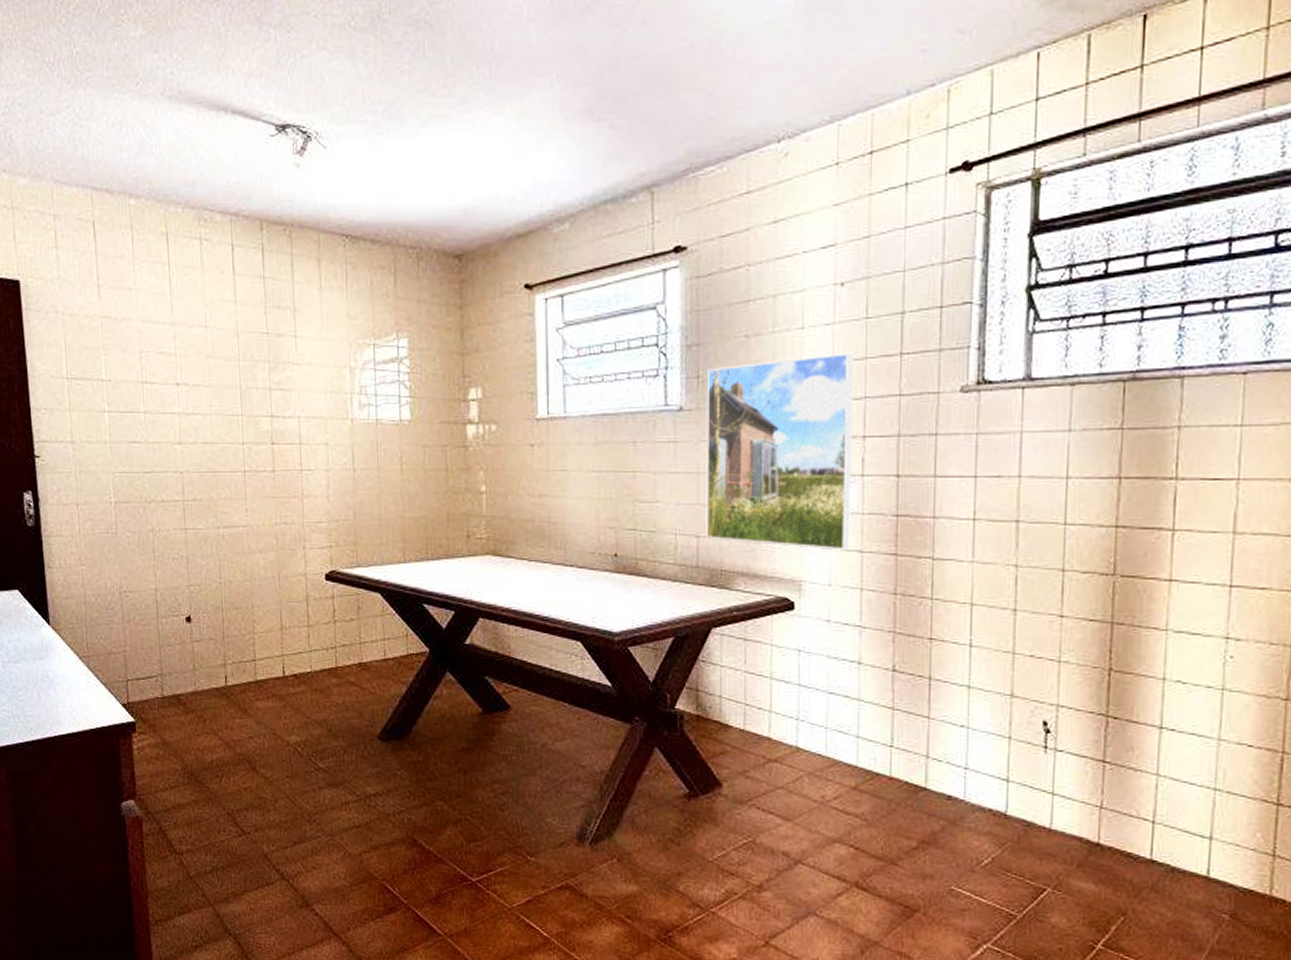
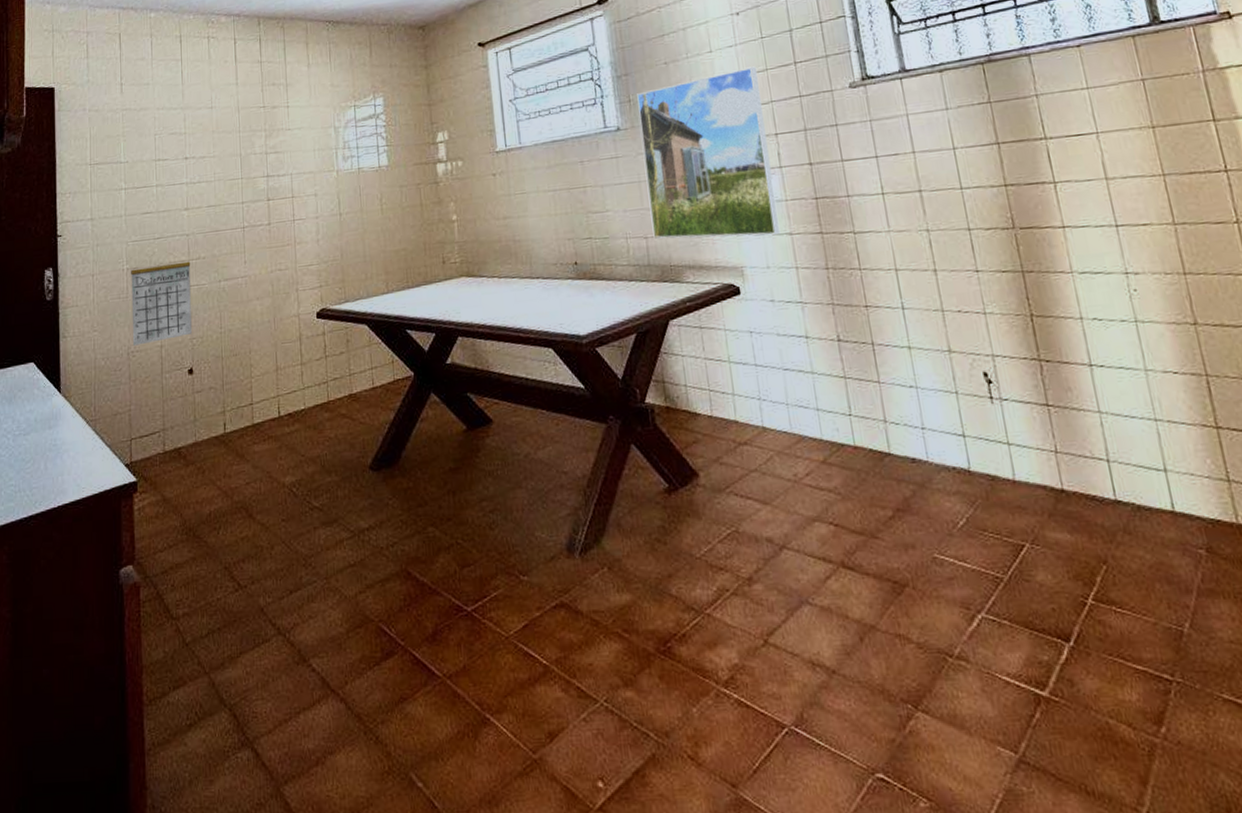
calendar: none [119,494,189,586] -> present [131,256,192,346]

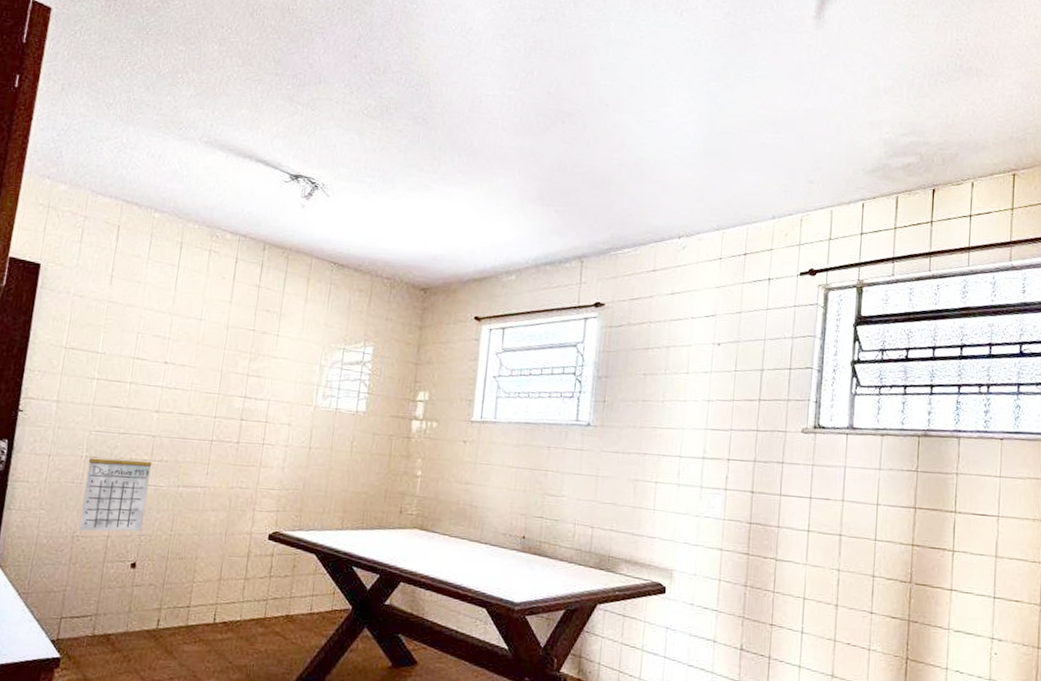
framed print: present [637,66,781,239] -> none [599,394,725,548]

